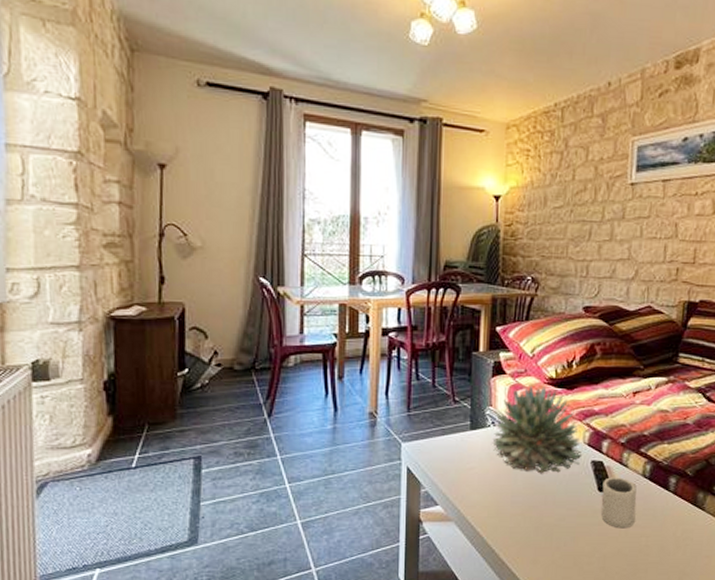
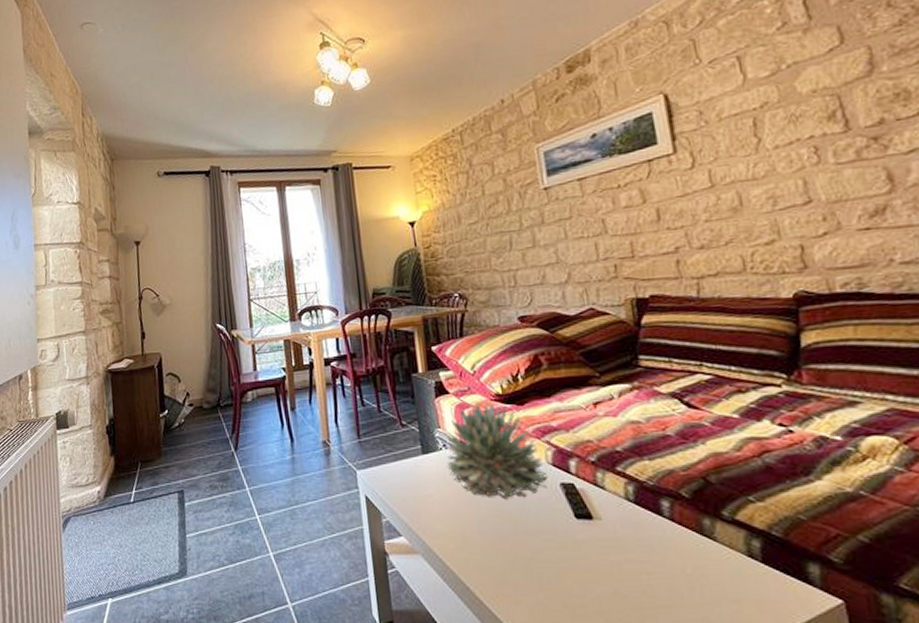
cup: present [601,477,637,529] -> none [578,501,628,564]

